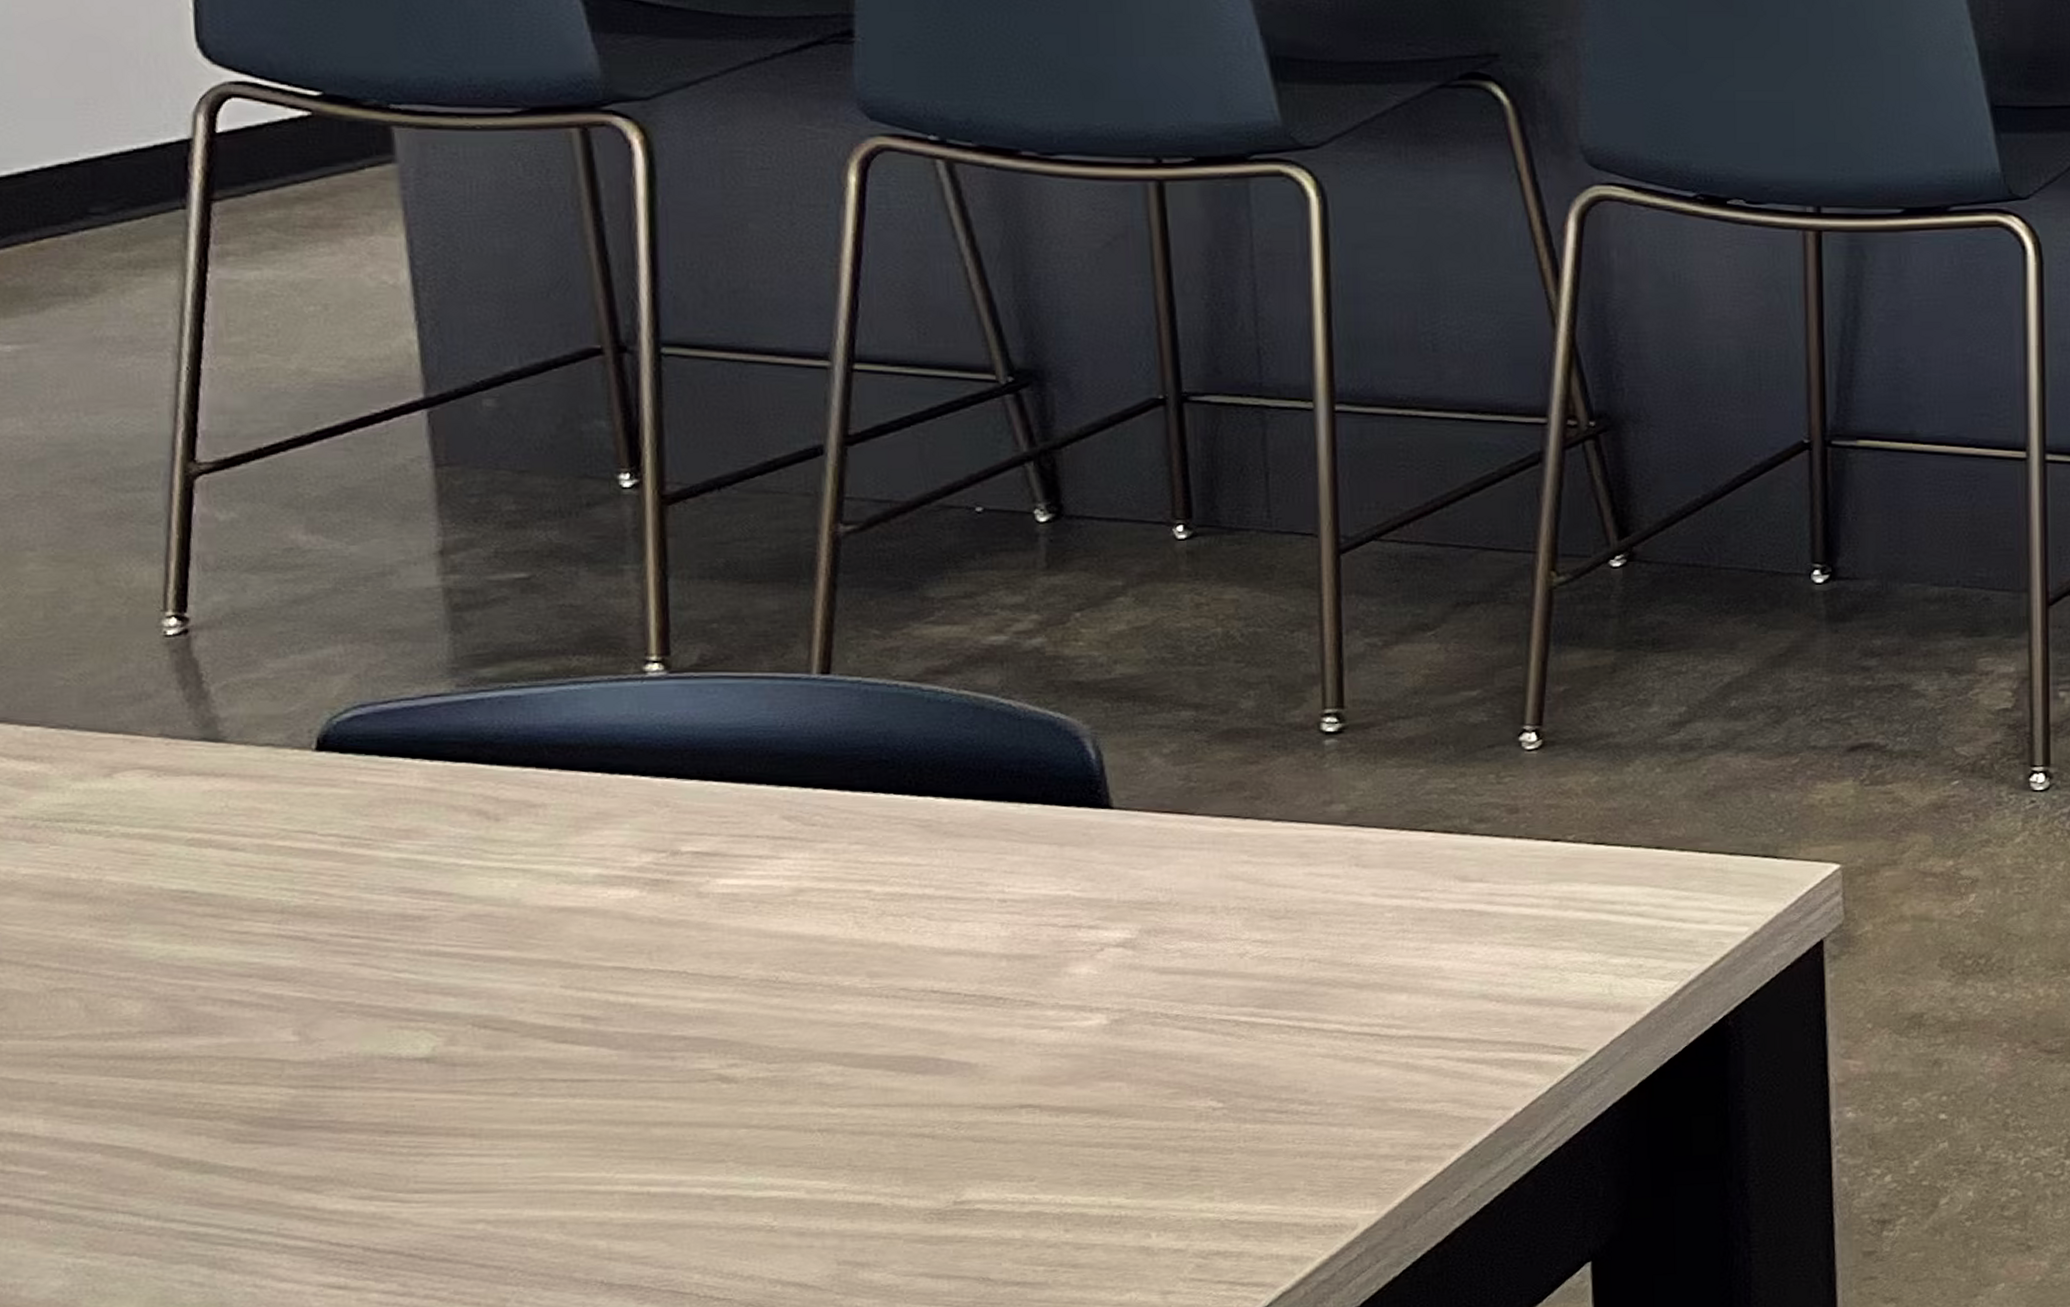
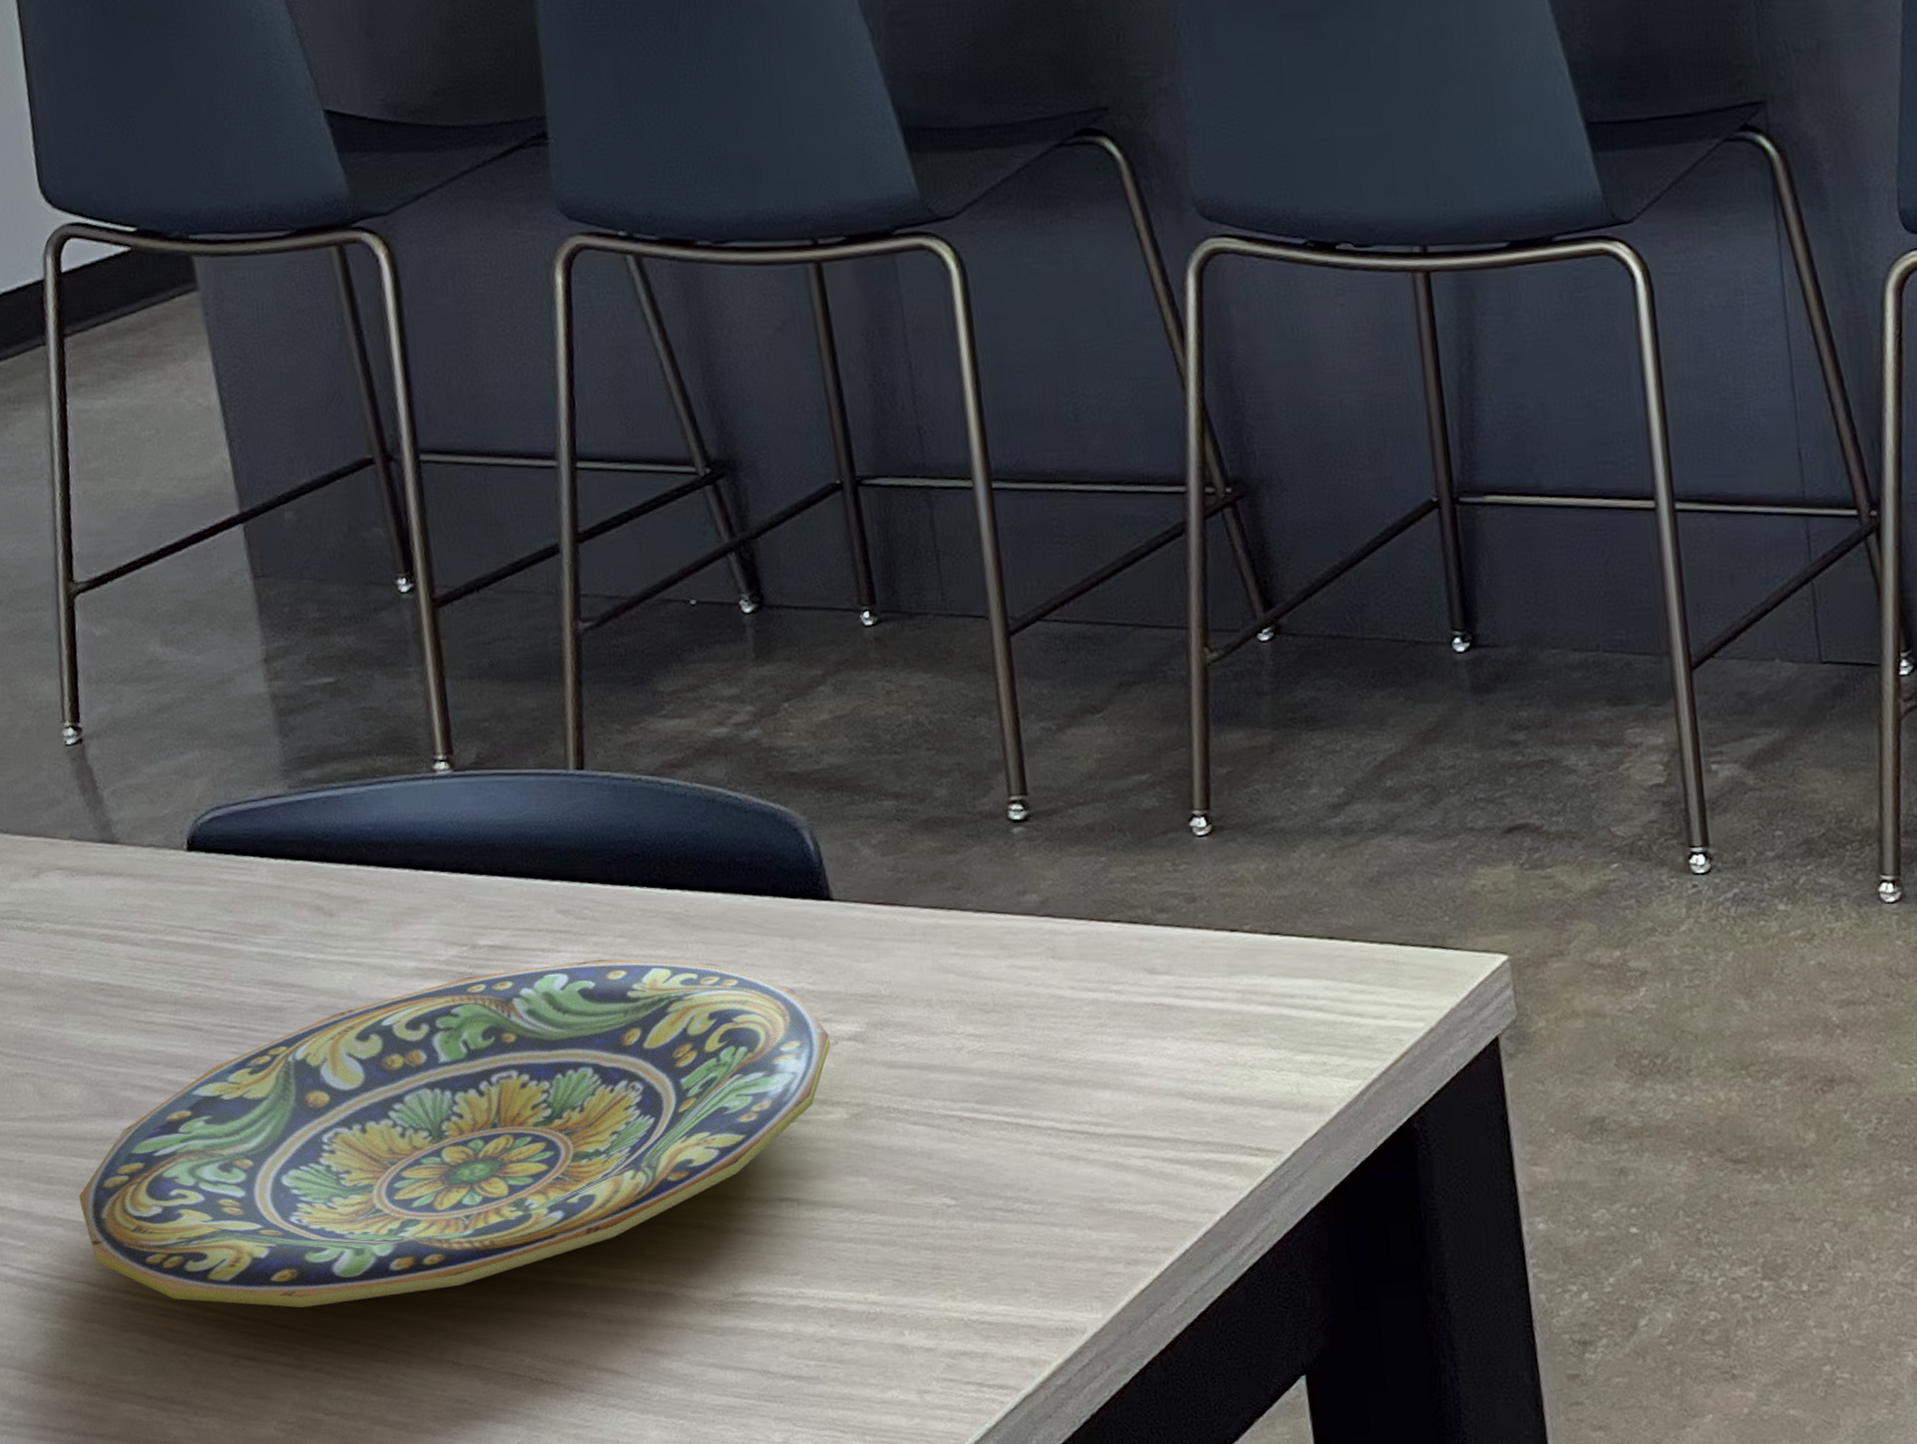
plate: none [128,866,1094,1232] -> present [78,959,830,1308]

